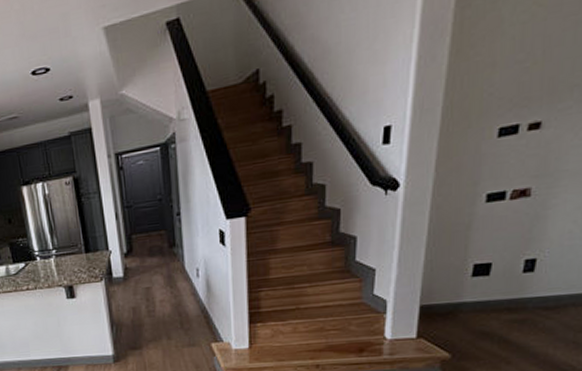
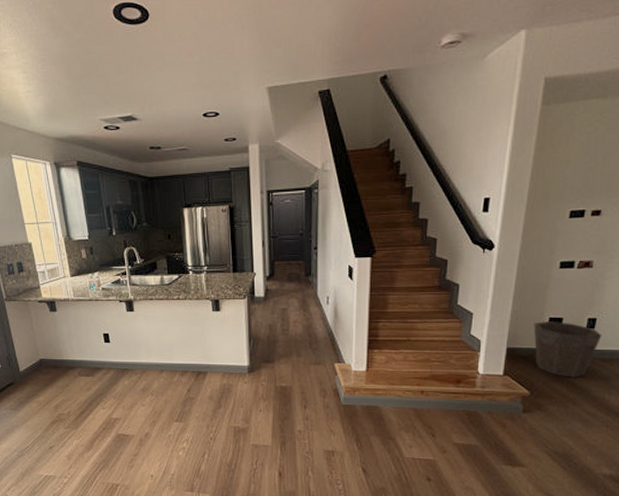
waste bin: none [454,267,544,334] -> present [533,321,602,378]

